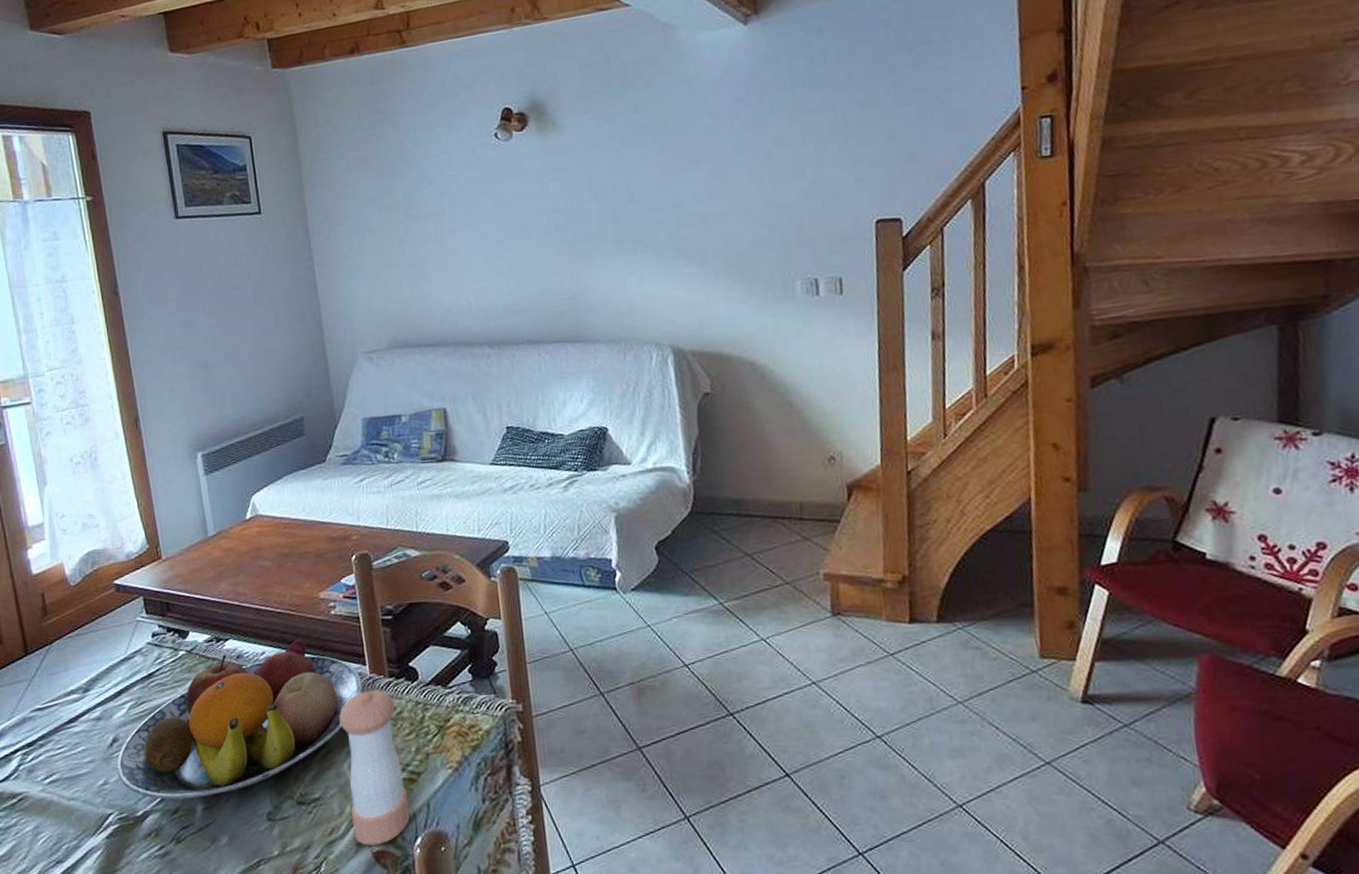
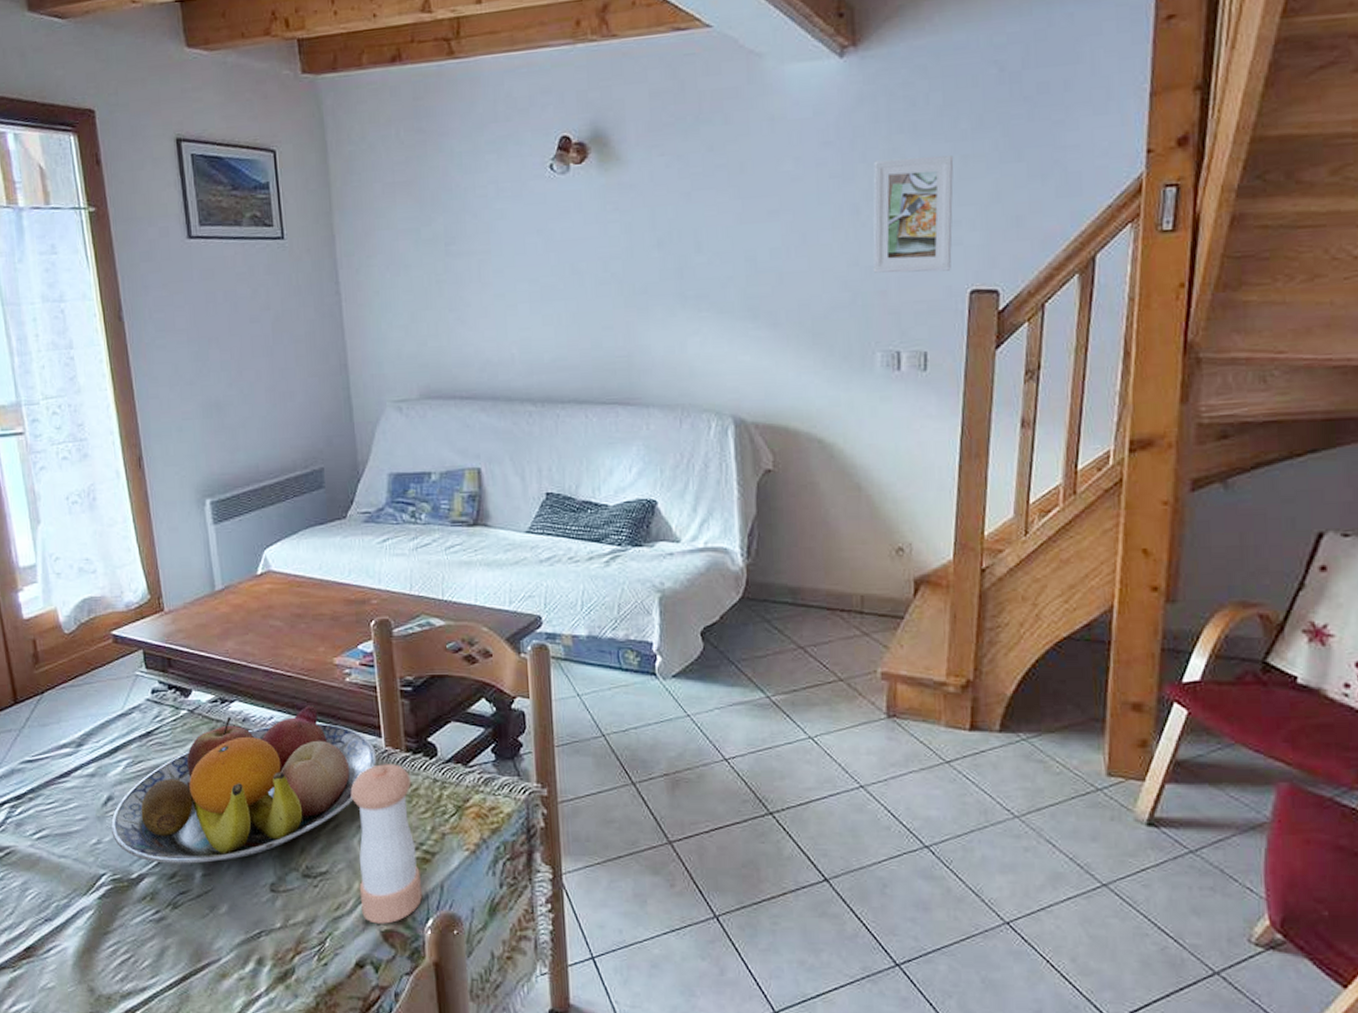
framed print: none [781,103,857,210] -> present [872,155,954,273]

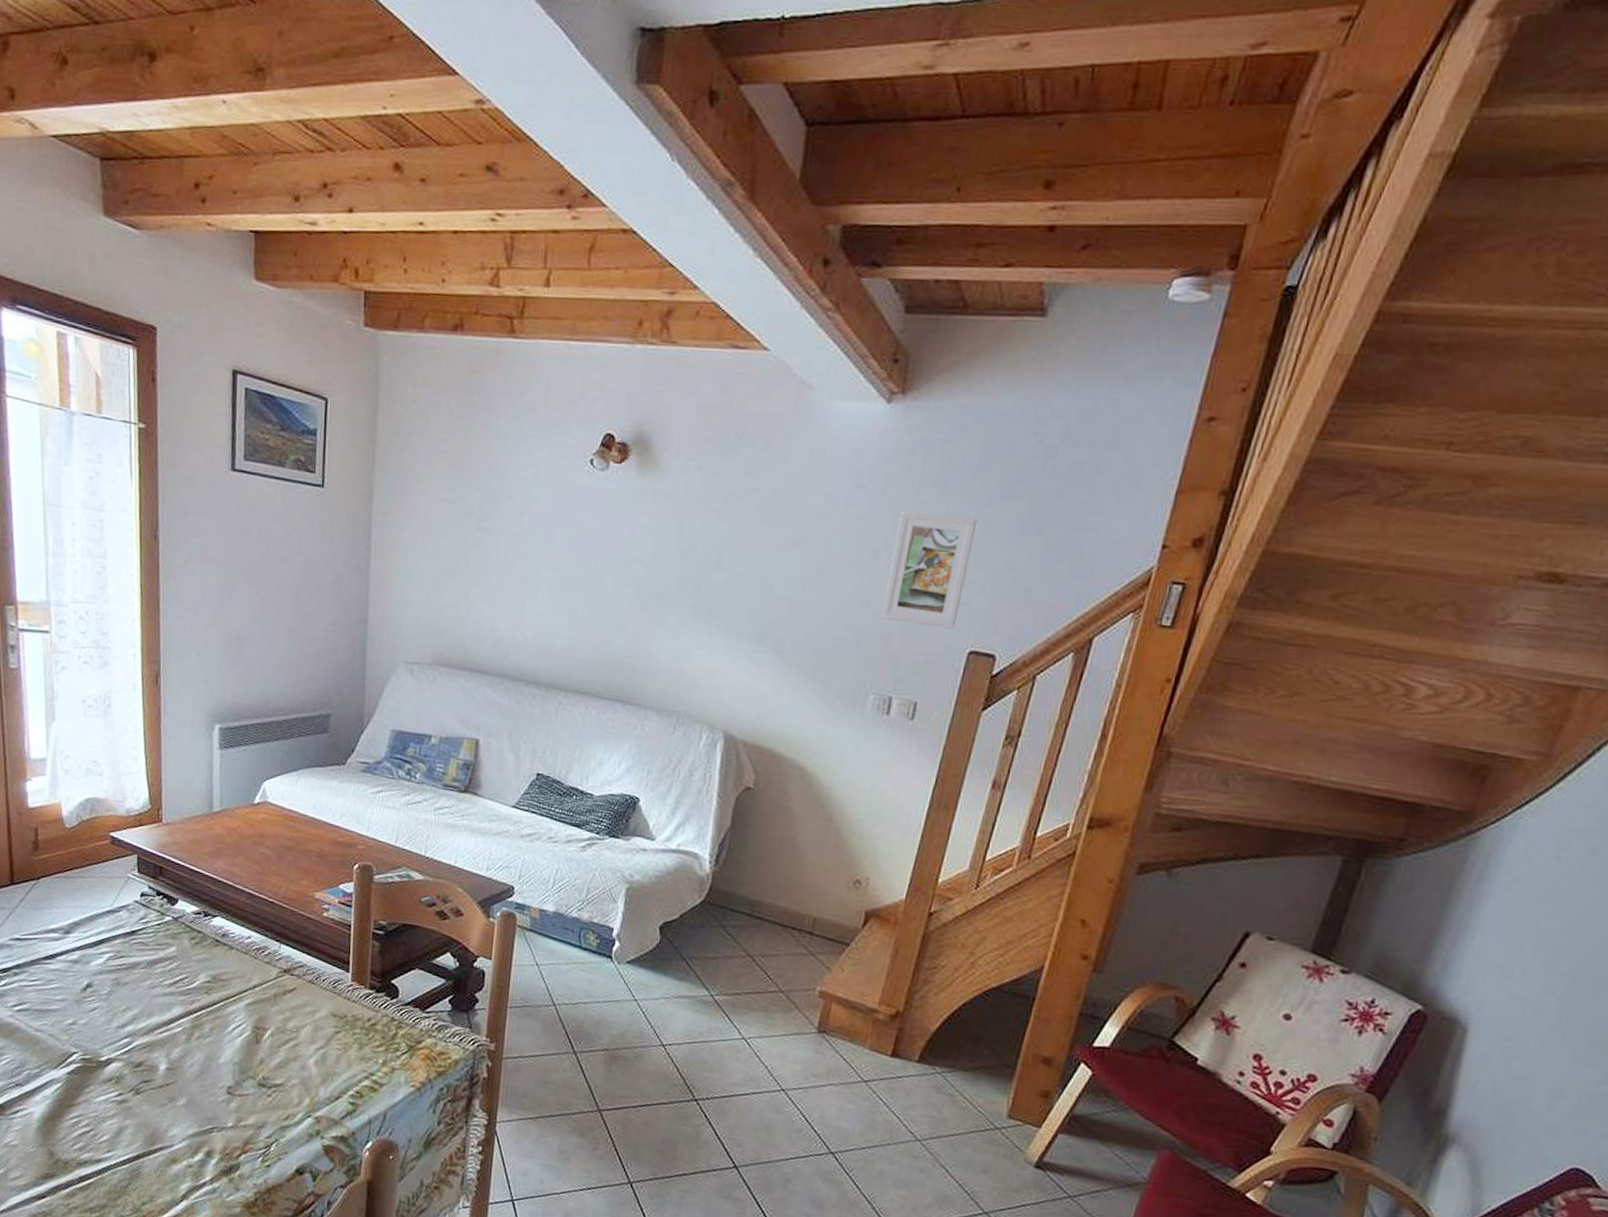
fruit bowl: present [111,705,377,864] -> none [87,929,342,1059]
pepper shaker: present [350,764,423,924] -> none [308,996,371,1140]

